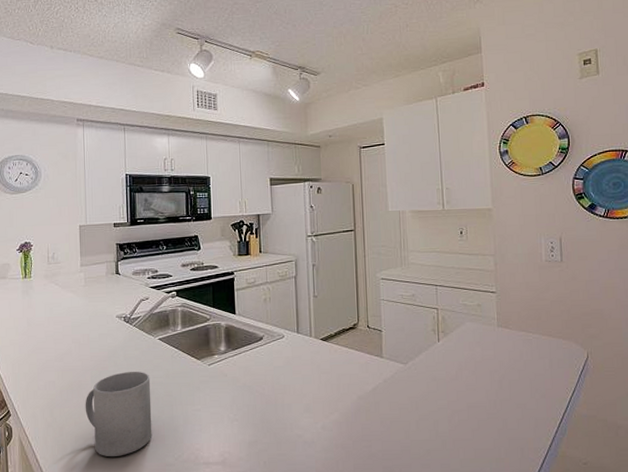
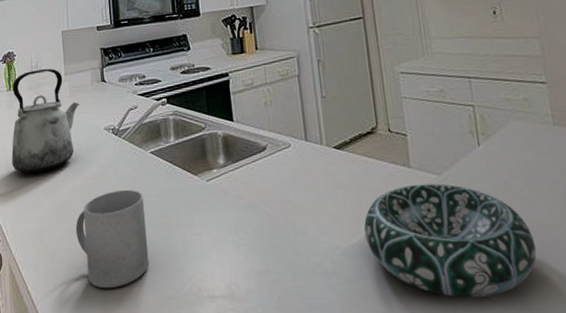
kettle: none [25,259,94,355] -> present [11,68,79,173]
decorative bowl: none [341,371,474,463] -> present [364,183,537,298]

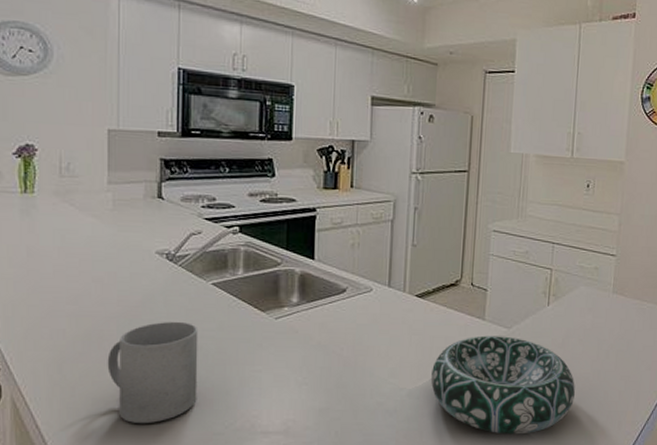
kettle: present [11,68,79,173] -> none [23,172,125,295]

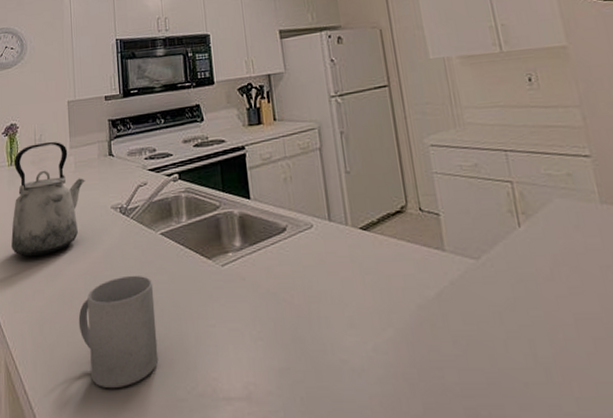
kettle: none [23,172,125,295] -> present [11,141,85,257]
decorative bowl: present [431,335,575,435] -> none [395,269,590,402]

